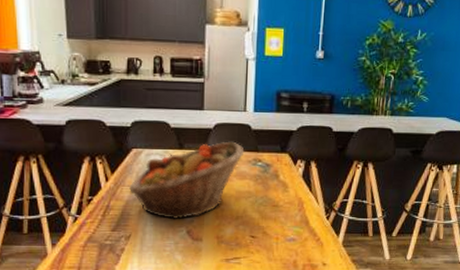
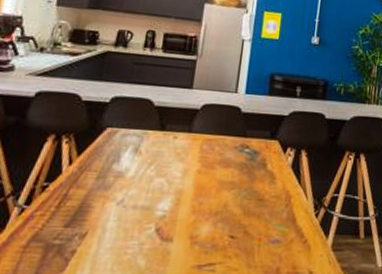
fruit basket: present [129,141,245,220] -> none [95,124,232,214]

